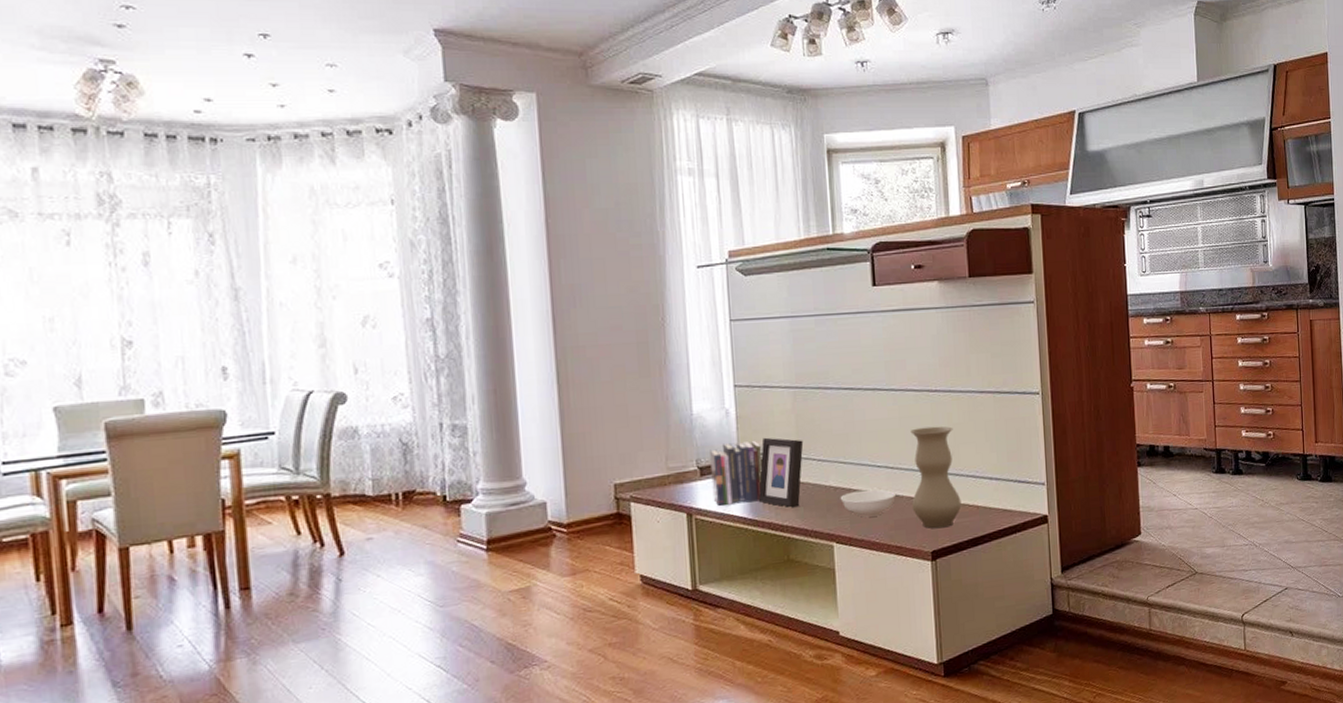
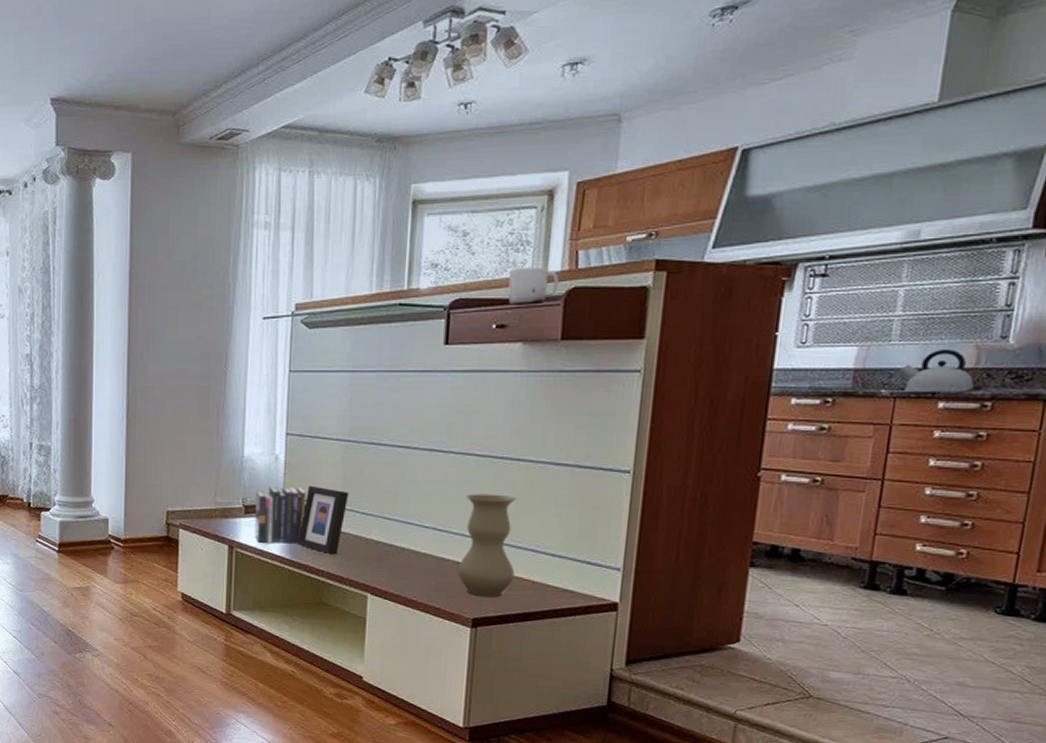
bowl: present [840,489,895,518] -> none [380,548,440,575]
mug: none [919,211,961,247] -> present [508,266,560,305]
kettle: none [1209,273,1256,309] -> present [900,350,975,394]

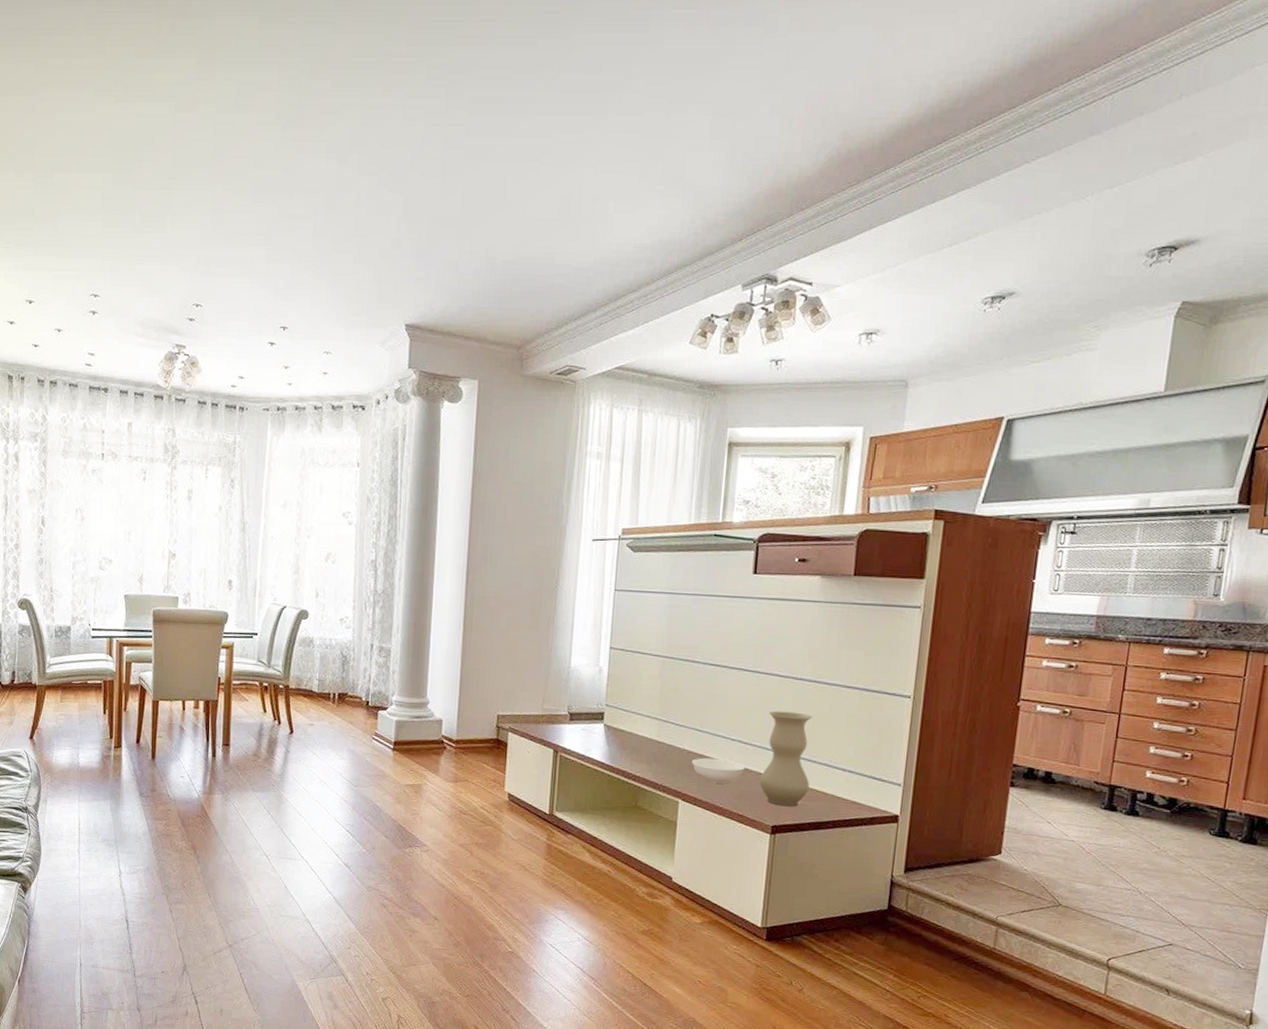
books: present [254,487,307,544] -> none [578,696,627,751]
picture frame: present [297,485,349,555] -> none [616,696,665,763]
bowl: none [380,548,440,575] -> present [691,757,745,784]
mug: present [508,266,560,305] -> none [809,509,854,543]
kettle: present [900,350,975,394] -> none [1133,603,1193,641]

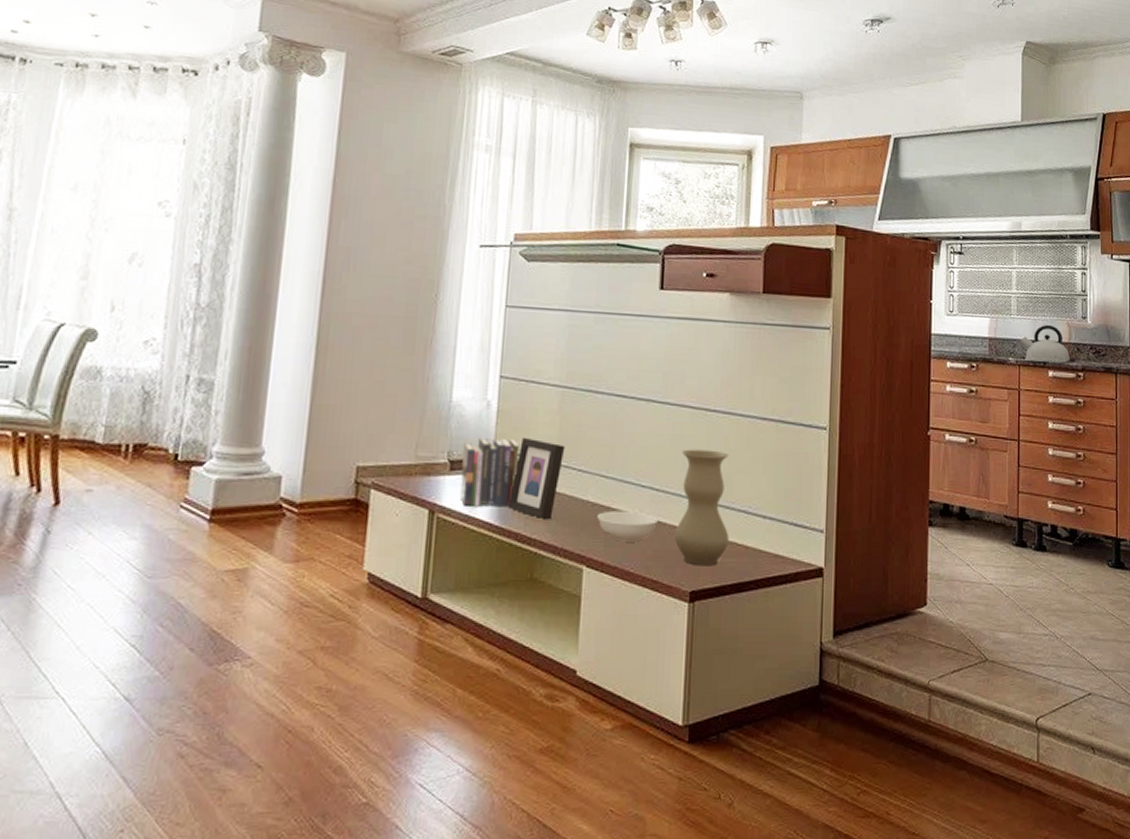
books: none [578,696,627,751] -> present [460,438,520,507]
picture frame: none [616,696,665,763] -> present [507,437,565,520]
kettle: none [1133,603,1193,641] -> present [1020,325,1071,364]

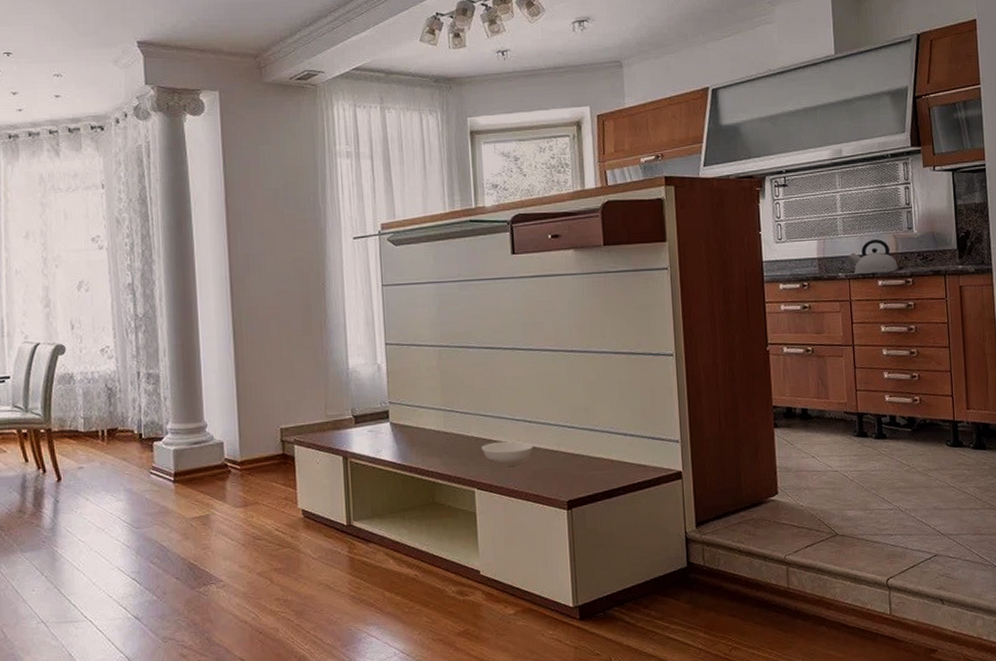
books: present [460,438,520,507] -> none [363,394,411,451]
picture frame: present [507,437,565,520] -> none [406,390,448,455]
vase: present [674,449,729,566] -> none [547,384,597,480]

